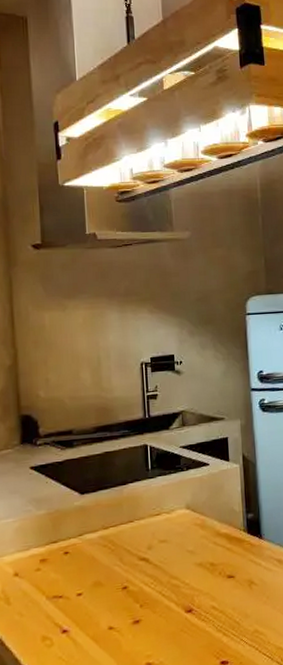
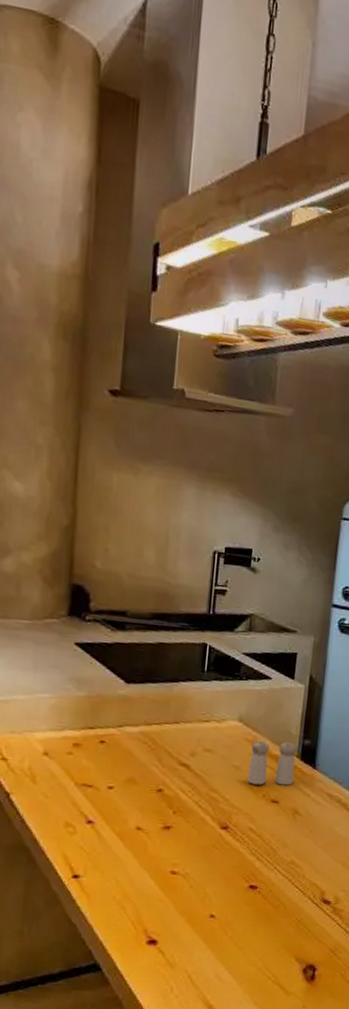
salt and pepper shaker: none [201,519,244,565] -> present [248,741,297,786]

